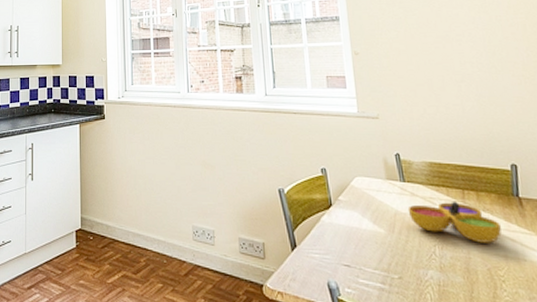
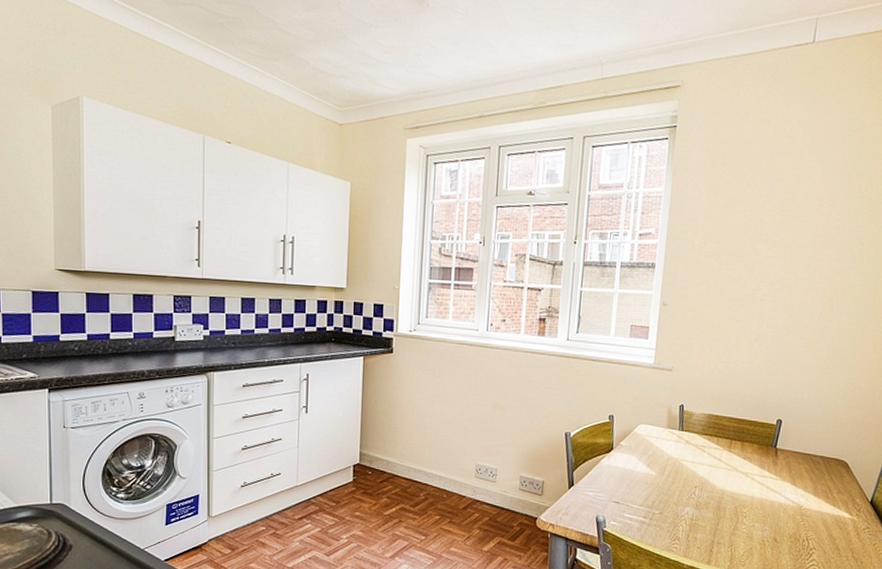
decorative bowl: present [407,201,502,243] -> none [680,449,755,486]

